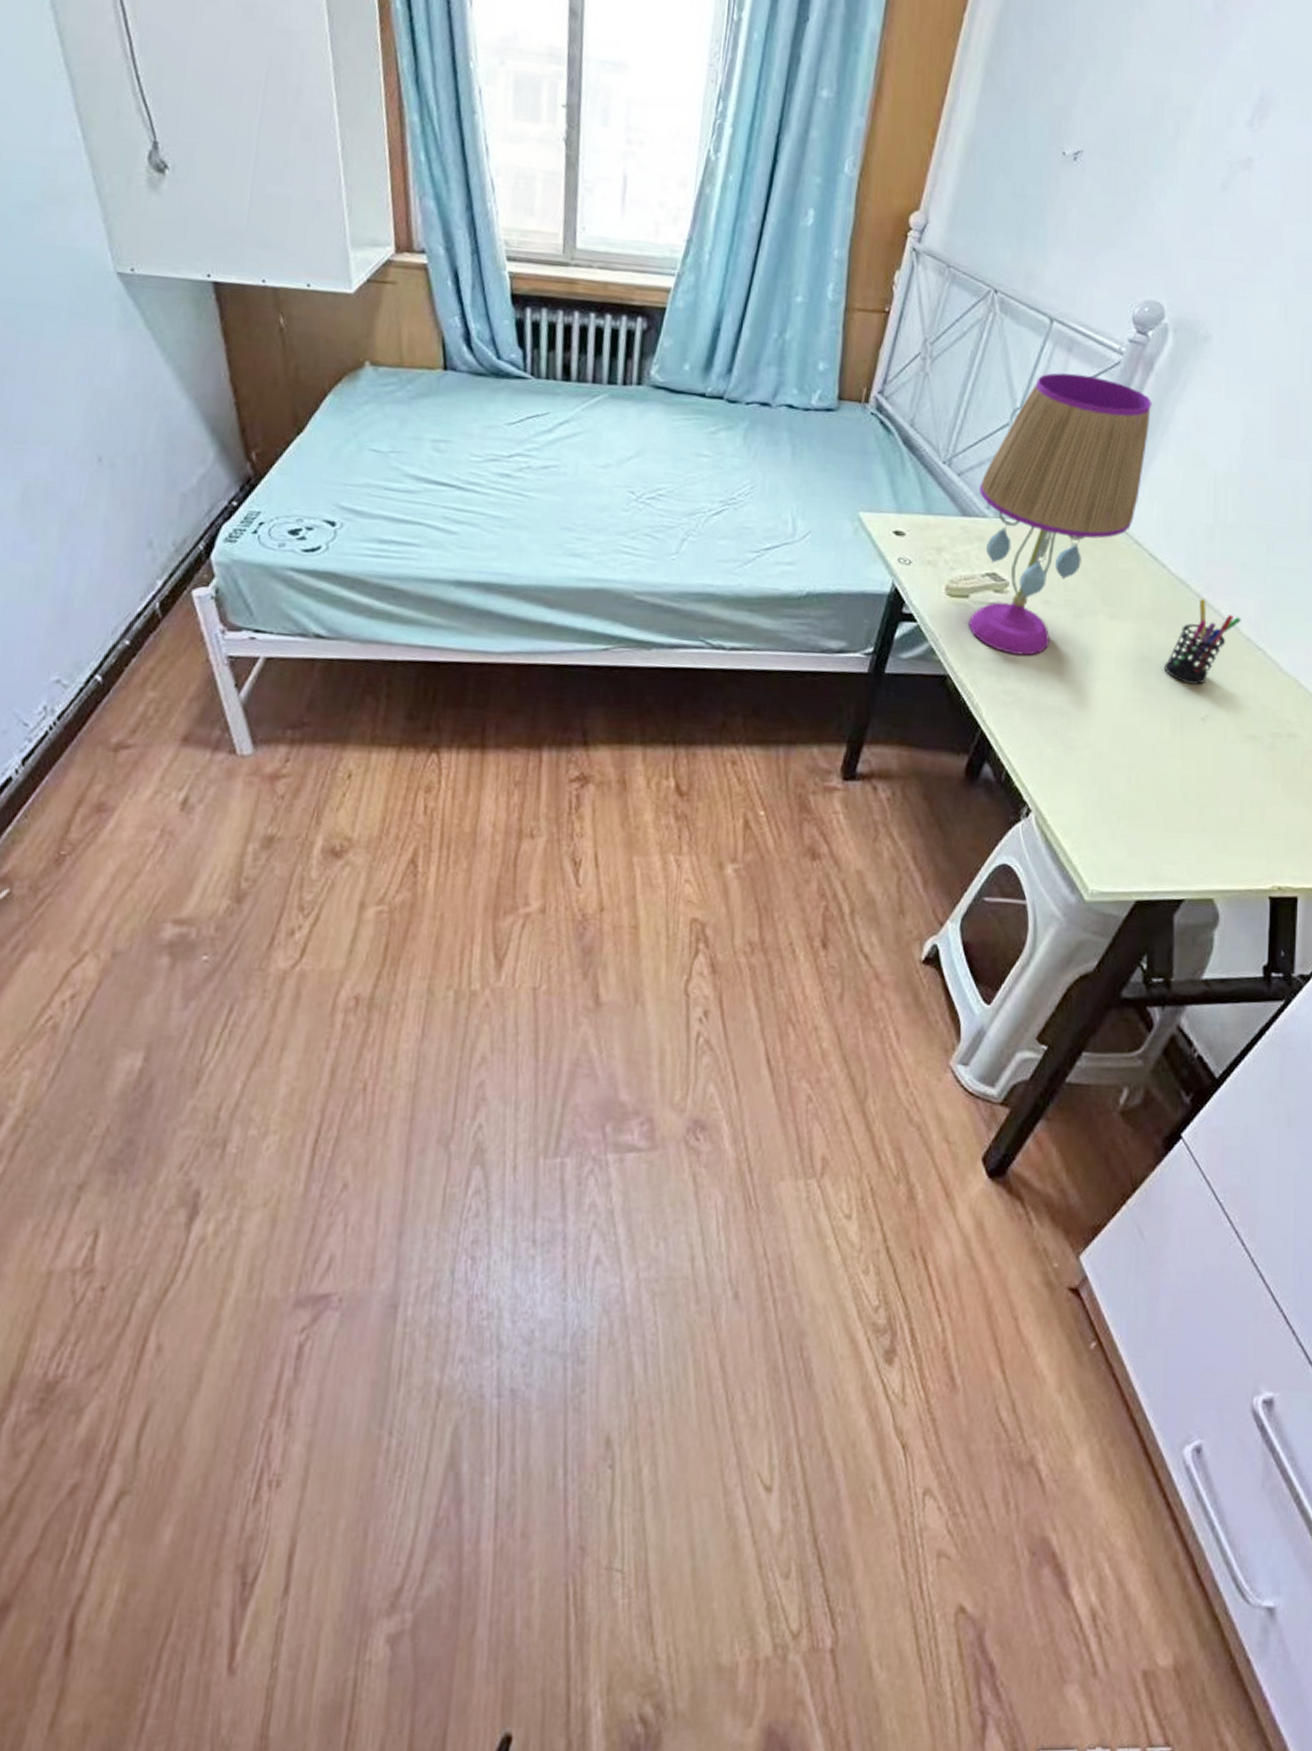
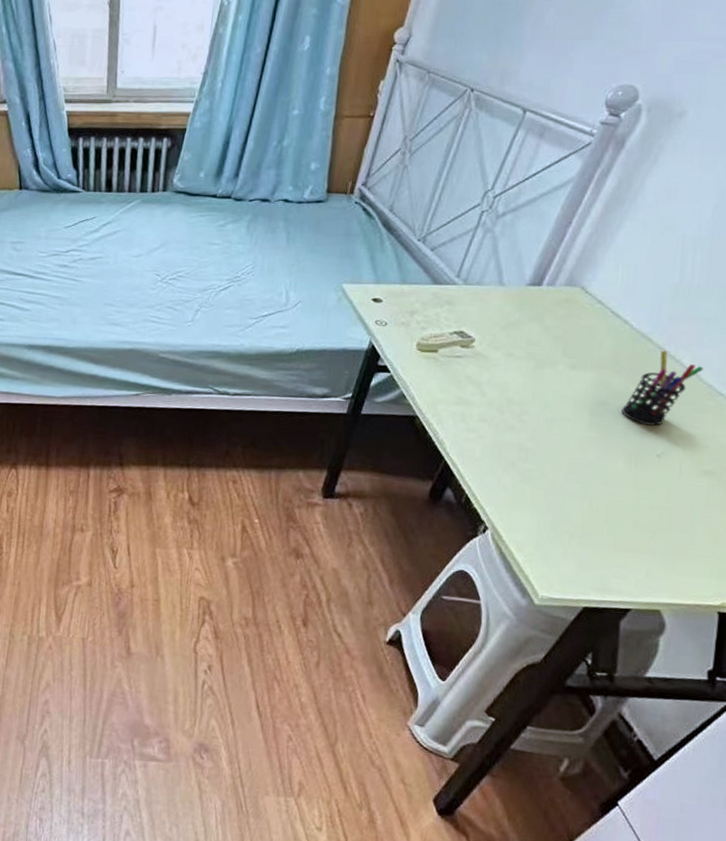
table lamp: present [969,372,1152,656] -> none [436,156,622,400]

